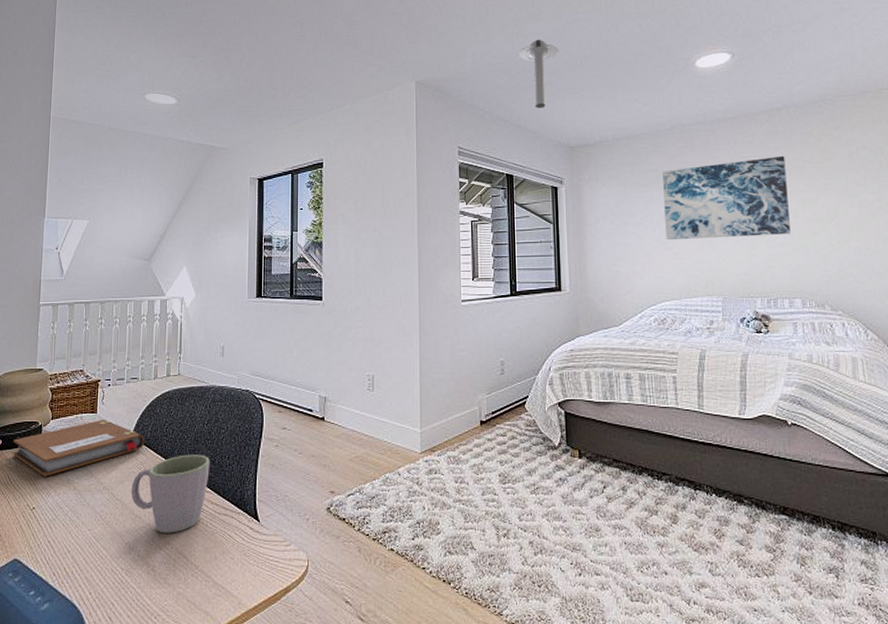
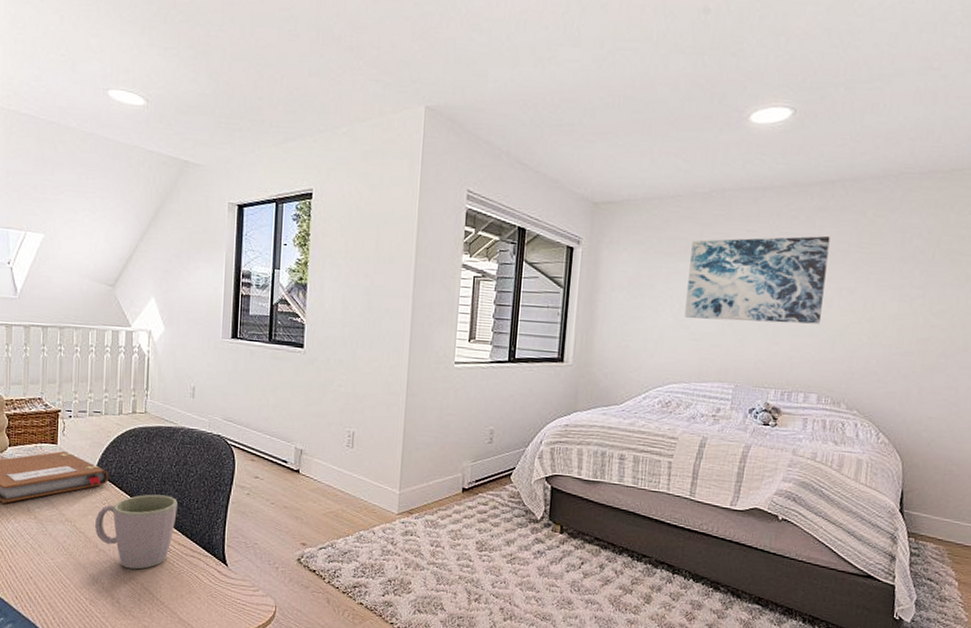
ceiling light: present [518,39,560,109] -> none [548,68,597,154]

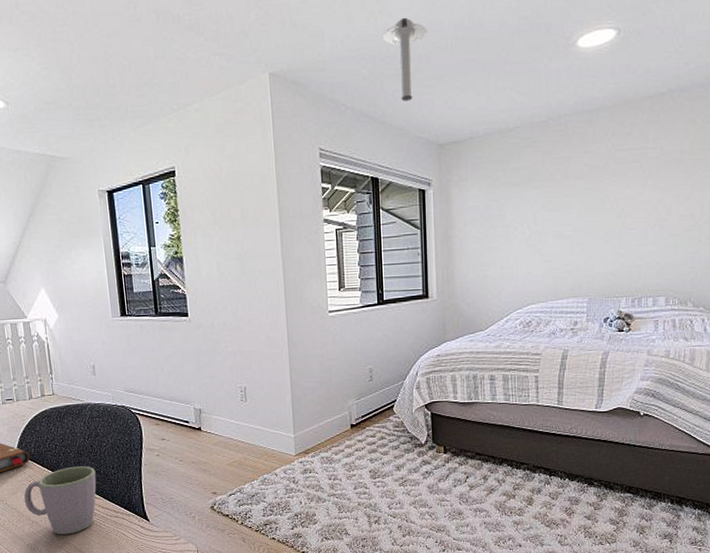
ceiling light: none [548,68,597,154] -> present [382,17,428,102]
wall art: present [684,235,830,324] -> none [535,147,664,243]

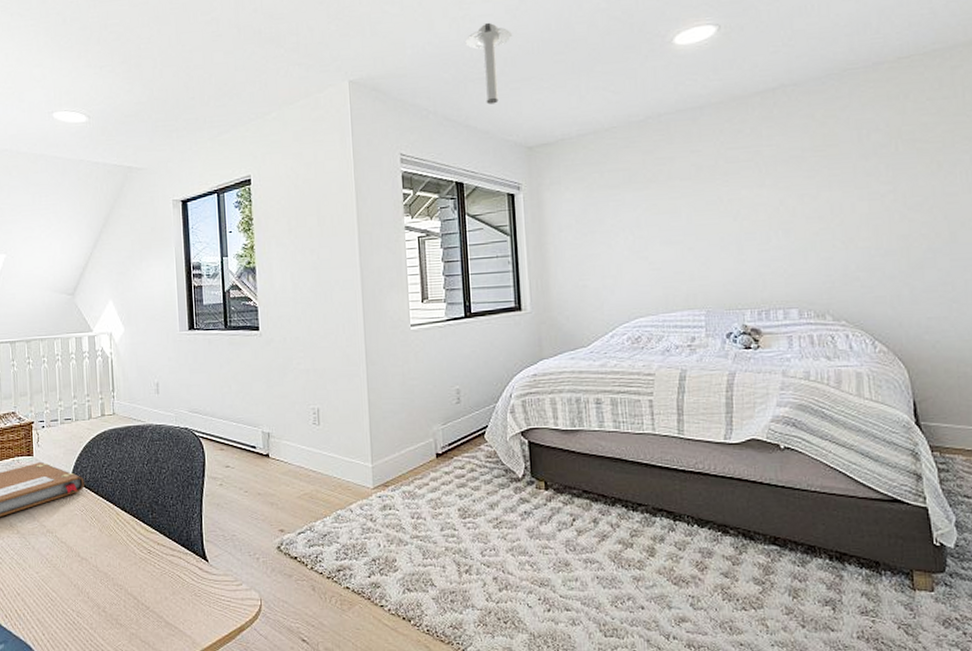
mug: present [24,466,97,535] -> none [74,495,154,575]

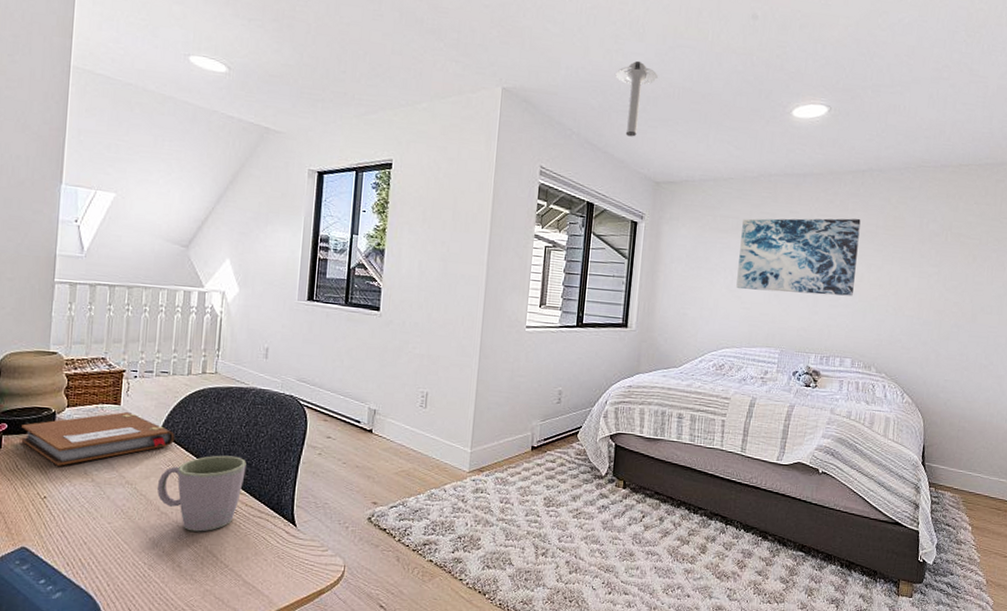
mug: none [74,495,154,575] -> present [157,455,246,532]
wall art: none [635,144,786,249] -> present [736,218,861,297]

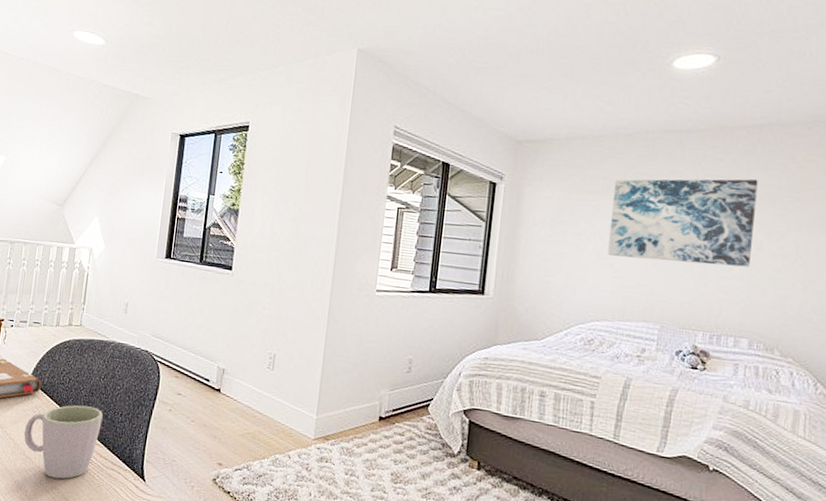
ceiling light: present [615,60,659,137] -> none [474,16,521,95]

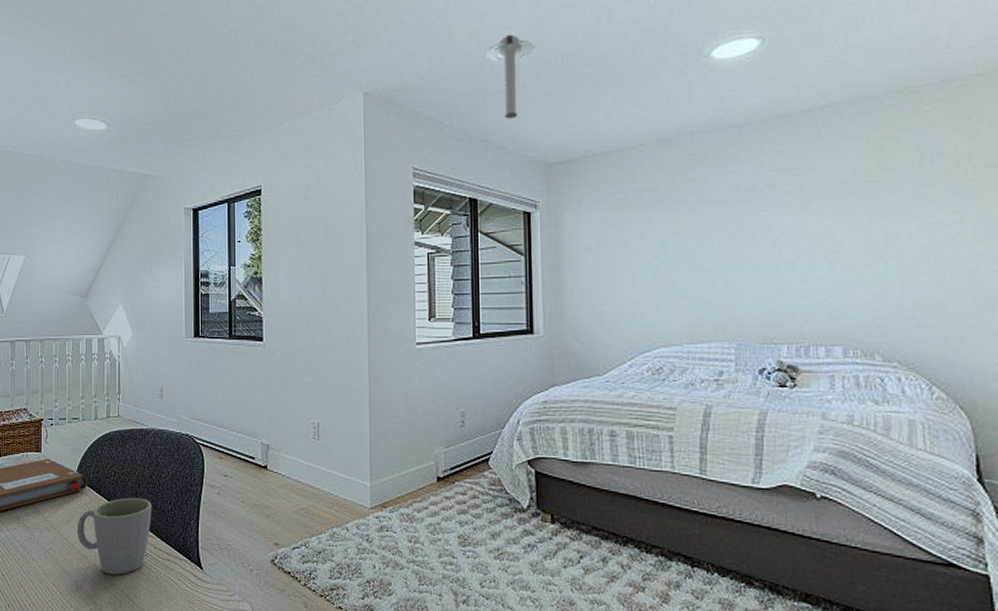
ceiling light: none [474,16,521,95] -> present [485,34,536,119]
wall art: present [608,179,758,267] -> none [663,167,832,275]

